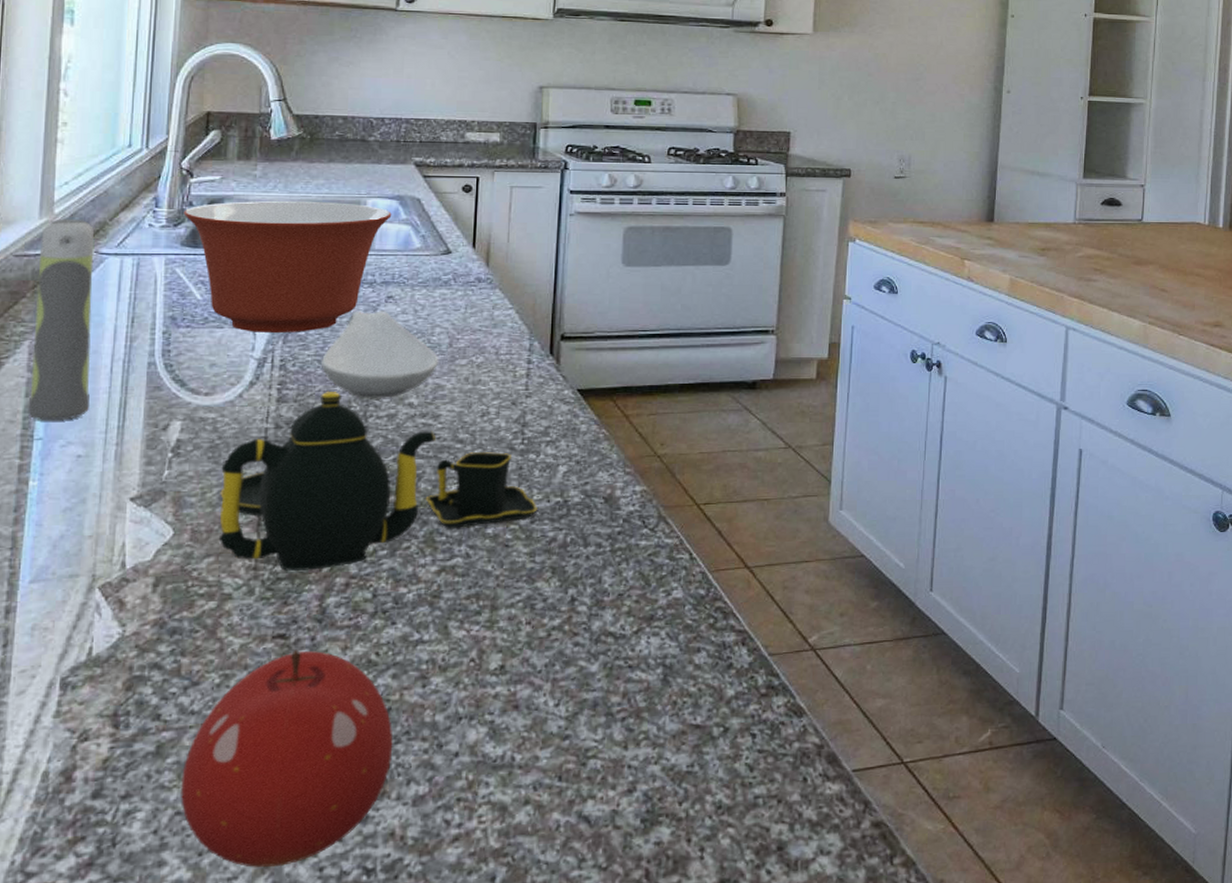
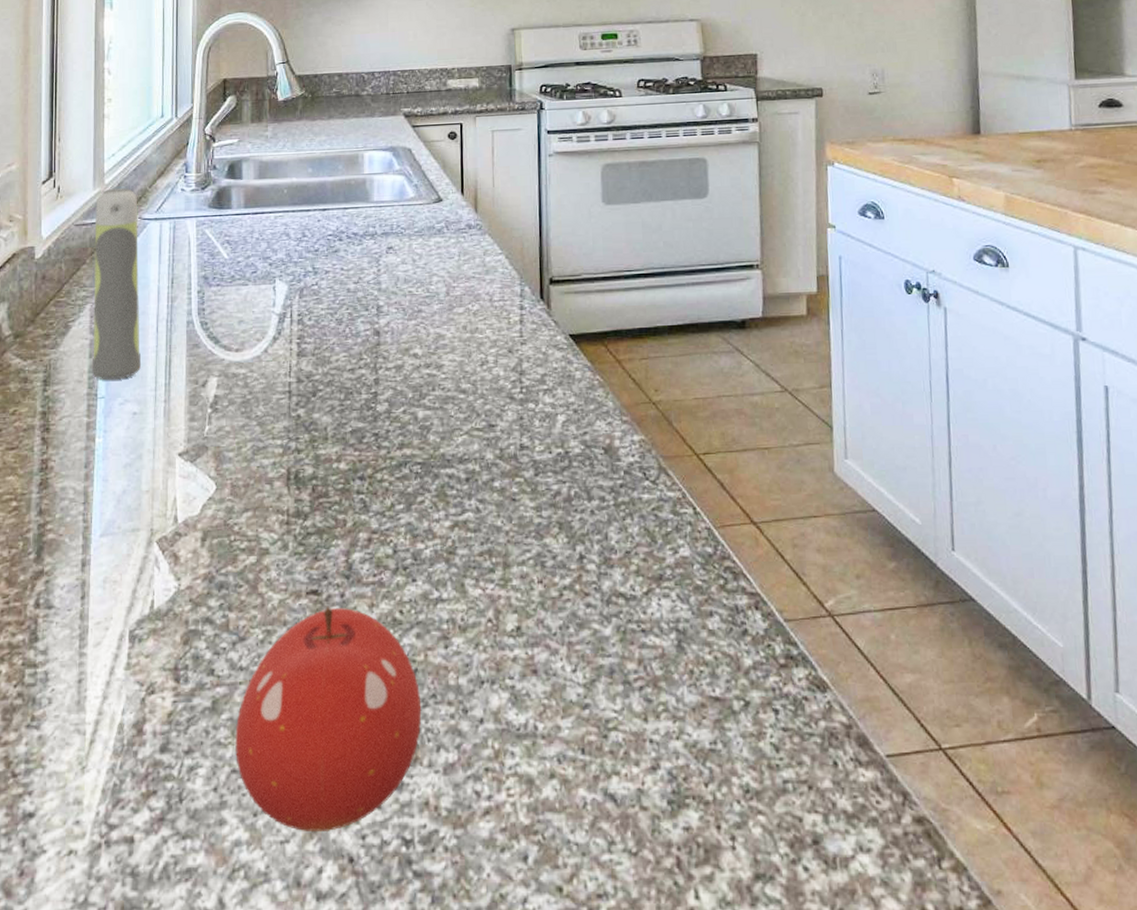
mixing bowl: present [183,200,392,332] -> none [209,157,387,288]
teapot: present [218,392,538,571] -> none [253,344,540,525]
spoon rest: present [322,311,439,399] -> none [334,262,439,351]

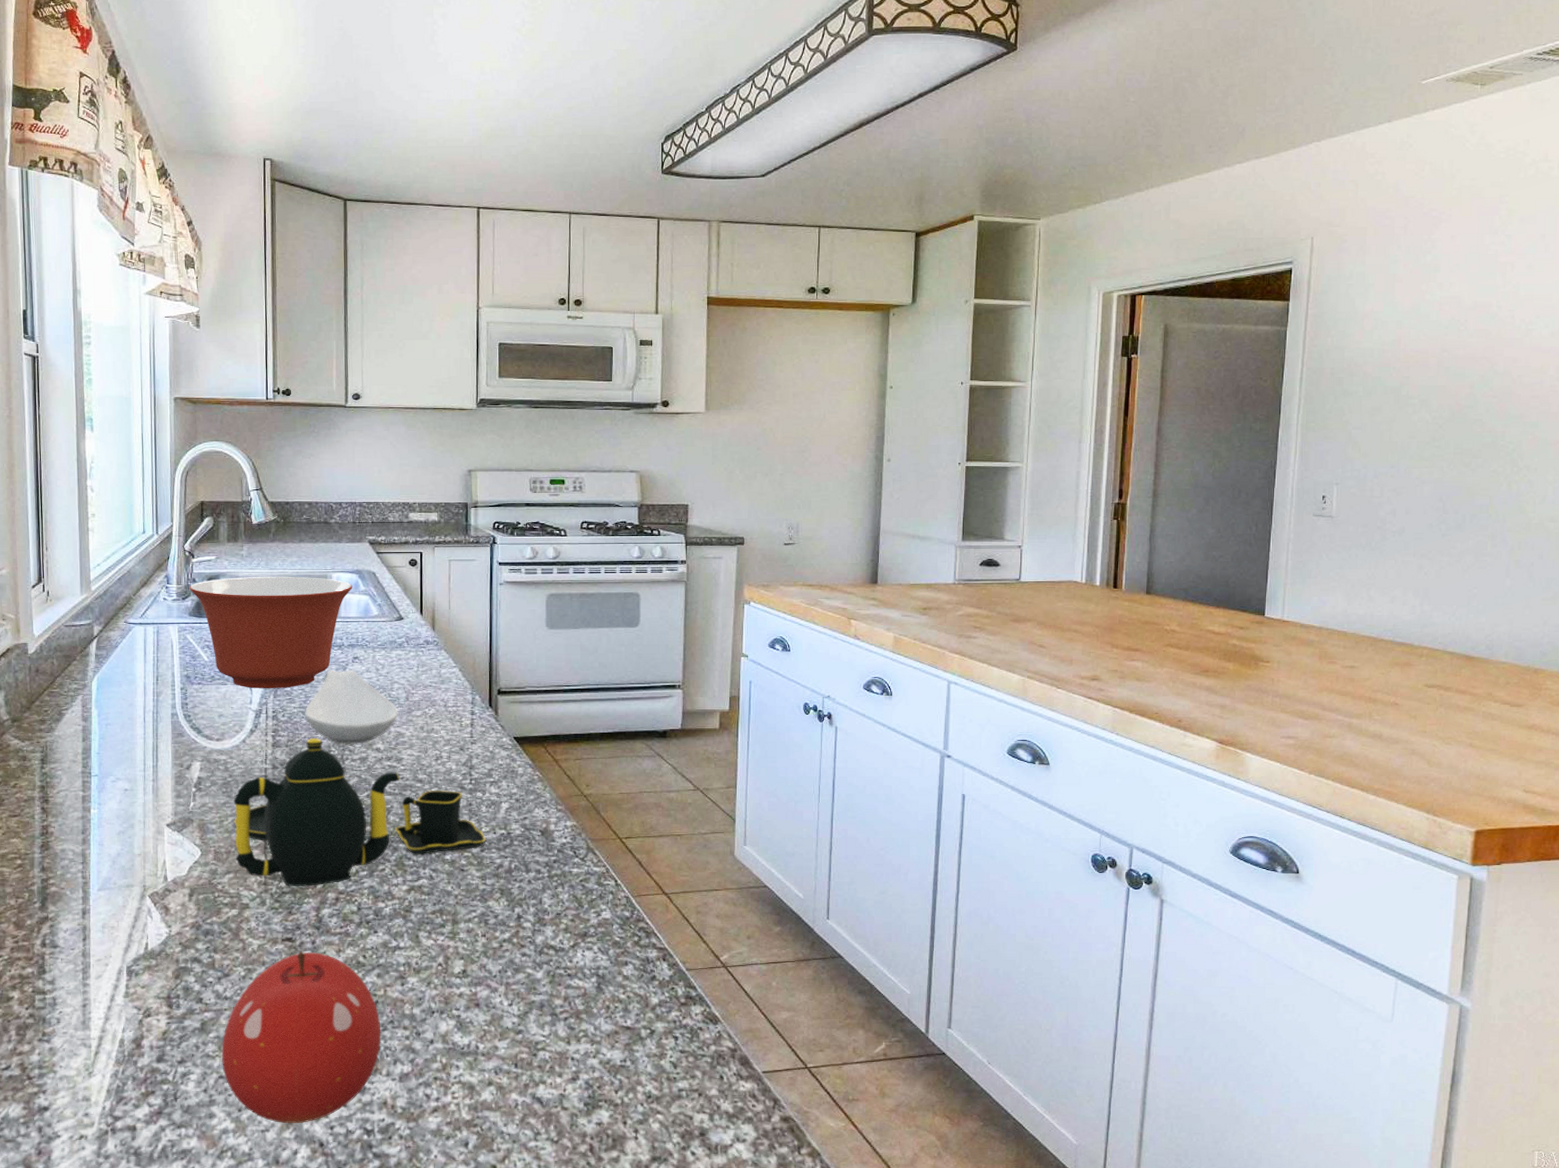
spray bottle: present [91,188,141,381] -> none [83,594,130,761]
mixing bowl: none [209,157,387,288] -> present [189,576,353,688]
teapot: none [253,344,540,525] -> present [233,738,486,886]
spoon rest: none [334,262,439,351] -> present [305,669,399,745]

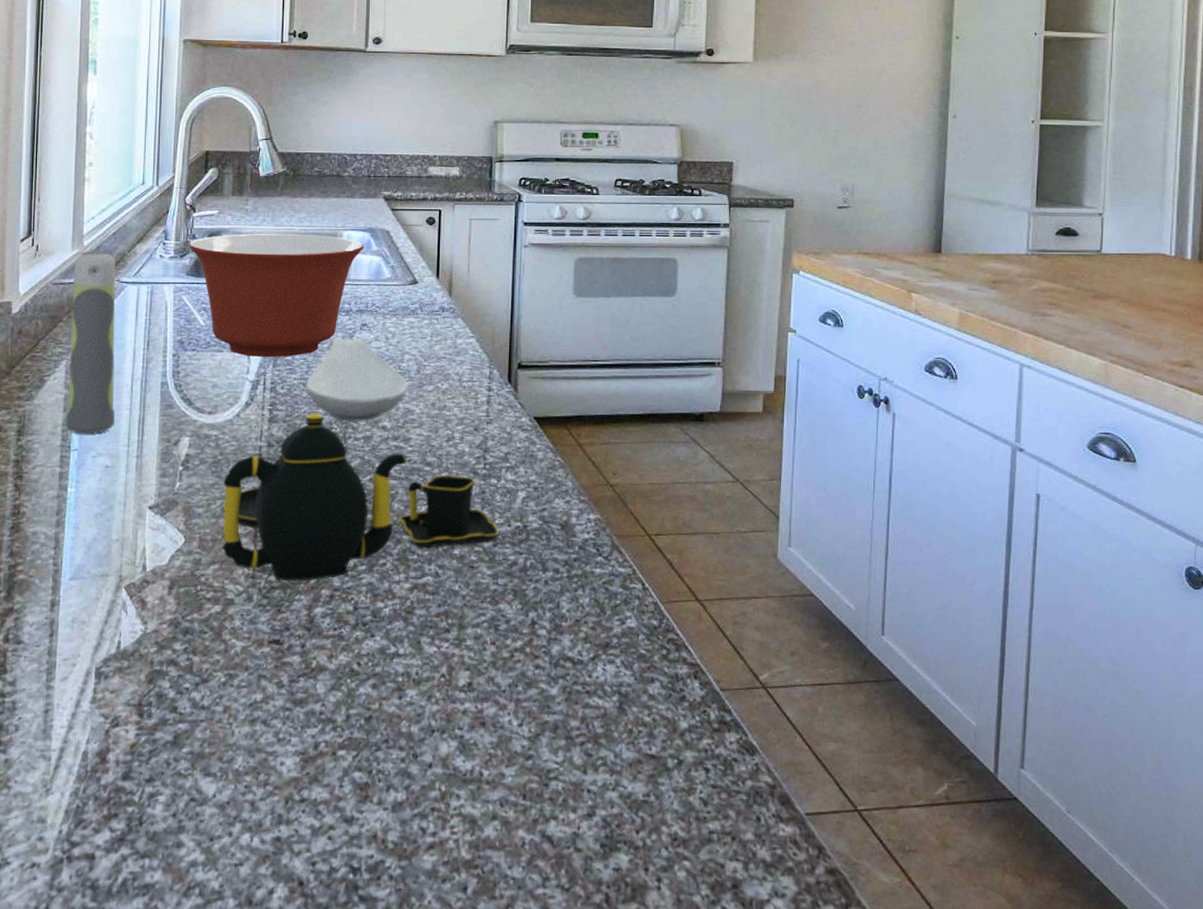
spray bottle: none [83,594,130,761] -> present [65,250,115,434]
fruit: present [221,950,381,1123] -> none [194,655,374,857]

